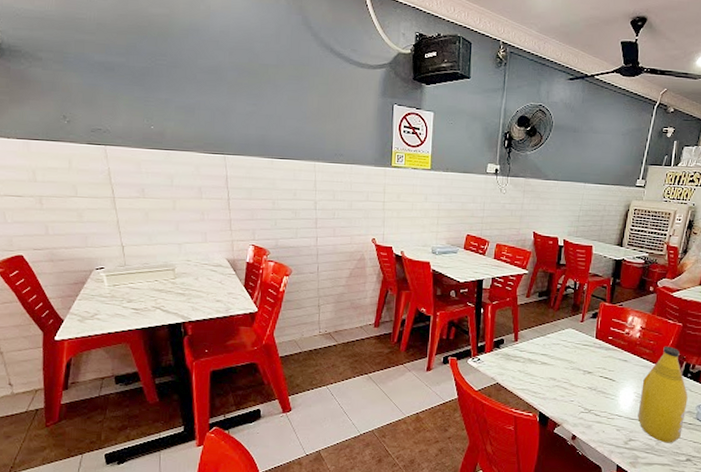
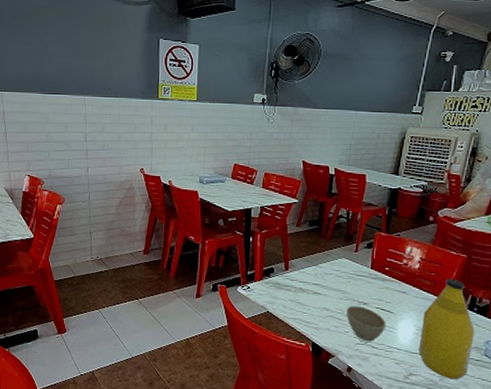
cup: none [572,375,609,410] -> present [346,306,387,342]

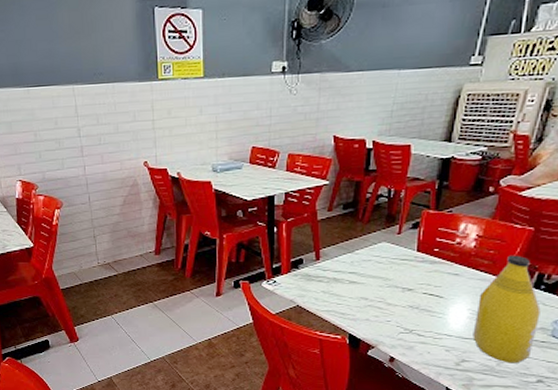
cup: present [346,306,387,342] -> none [388,293,435,330]

